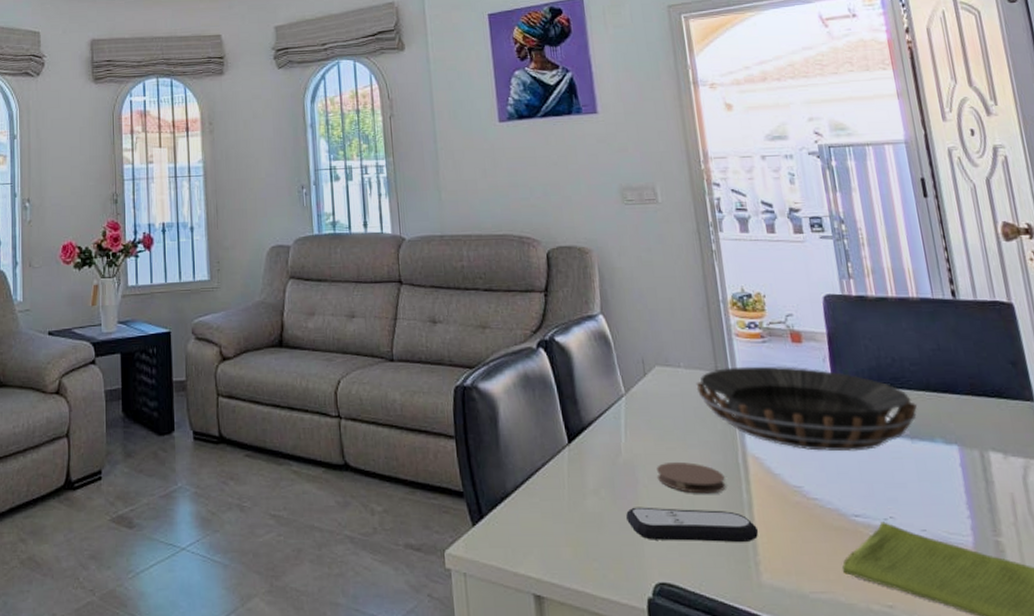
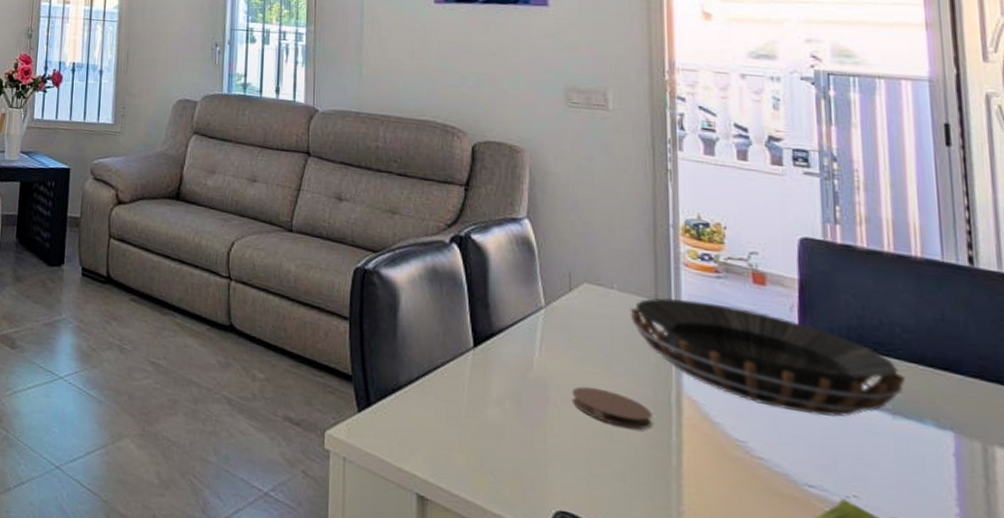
remote control: present [626,507,759,543] -> none [531,426,686,489]

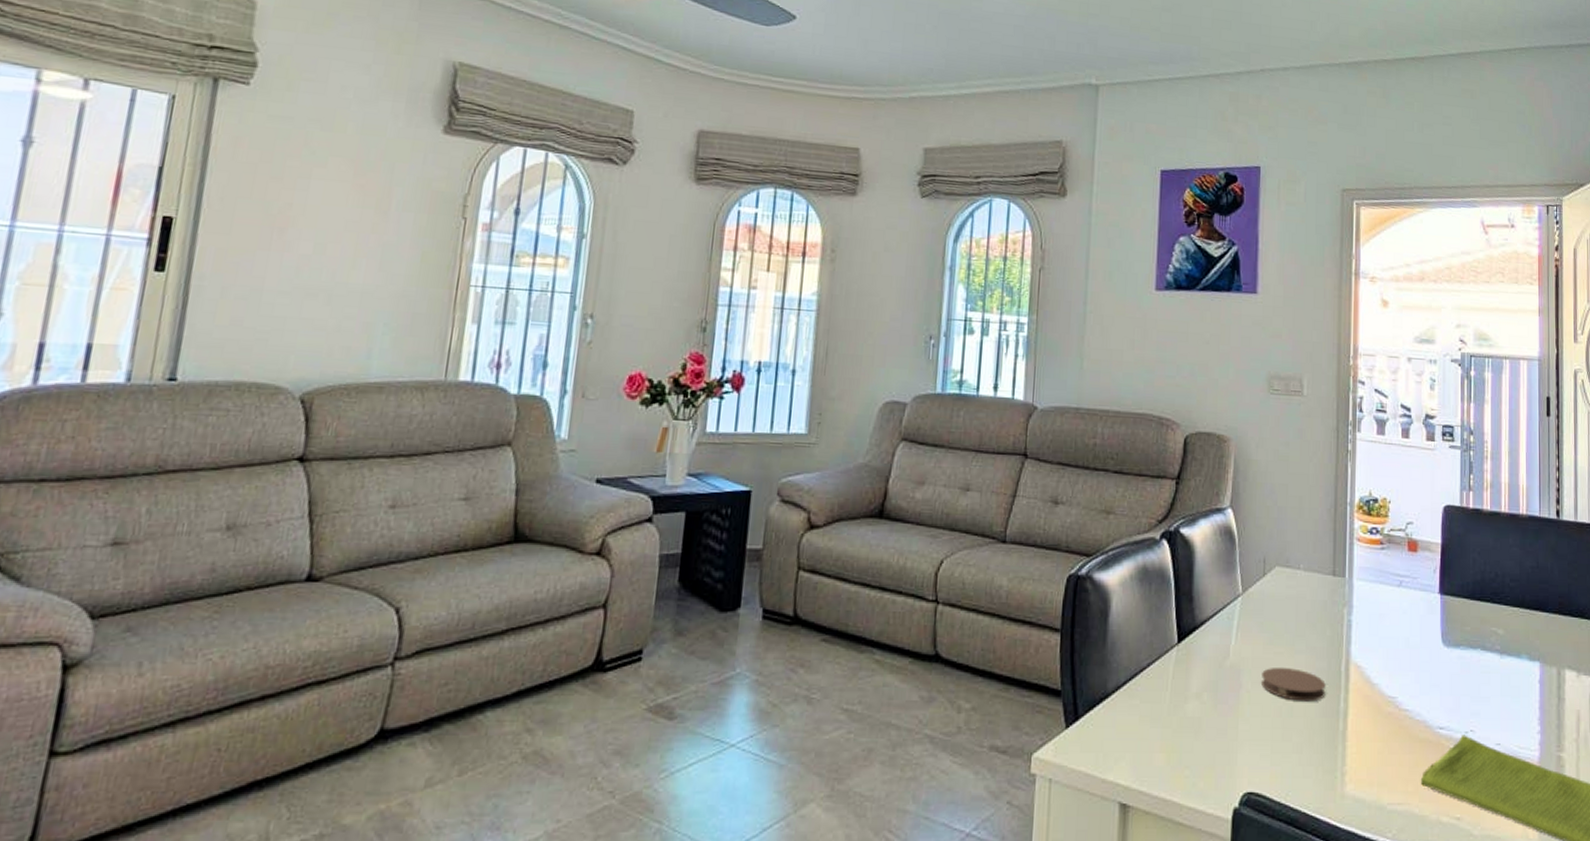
decorative bowl: present [629,297,906,417] -> none [1312,572,1511,664]

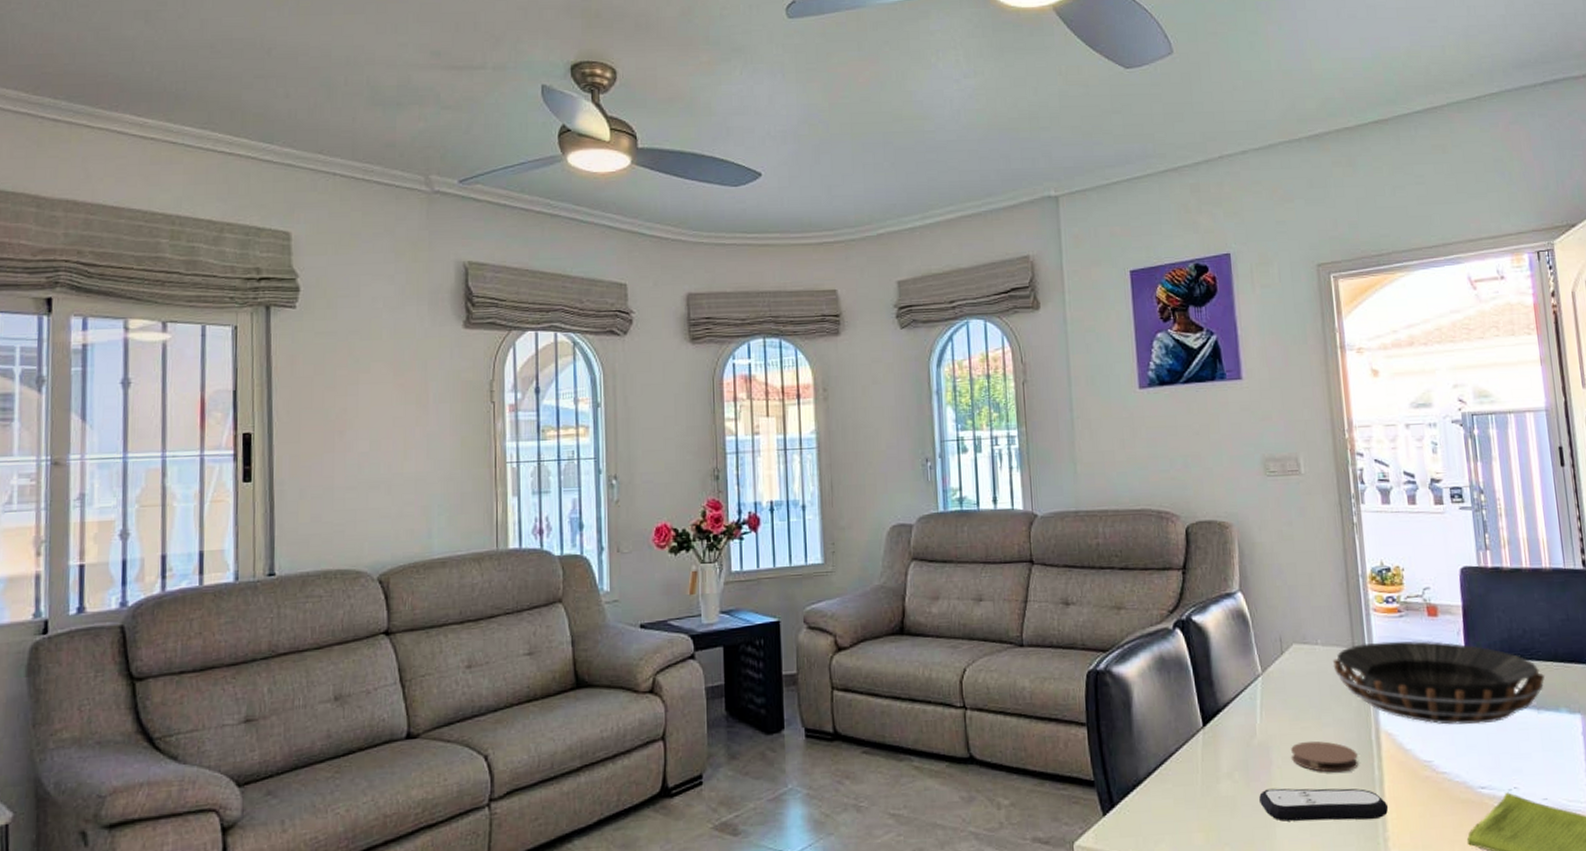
remote control: none [1225,712,1350,753] -> present [1259,788,1389,822]
decorative bowl: none [1312,572,1511,664] -> present [1332,640,1545,725]

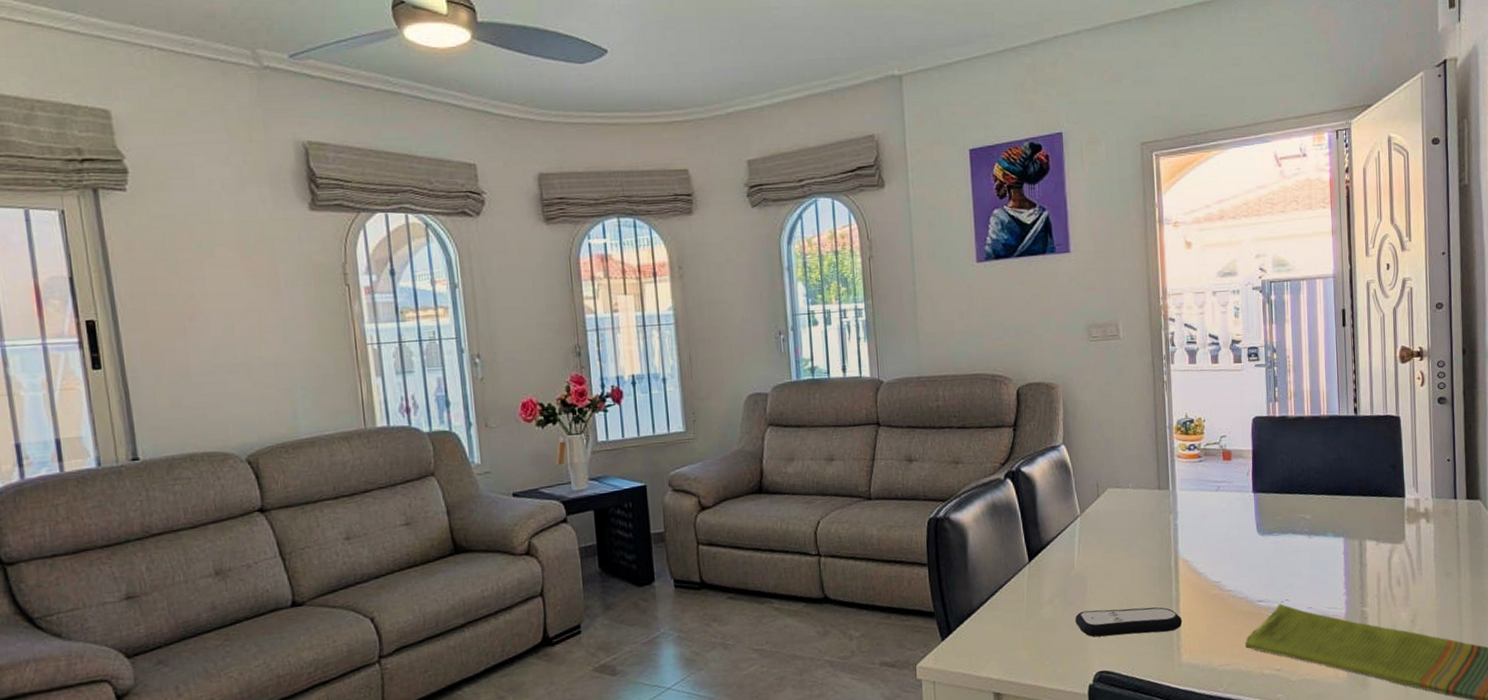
coaster: present [1291,740,1359,773] -> none [1103,569,1159,595]
decorative bowl: present [1332,640,1545,725] -> none [1141,481,1317,551]

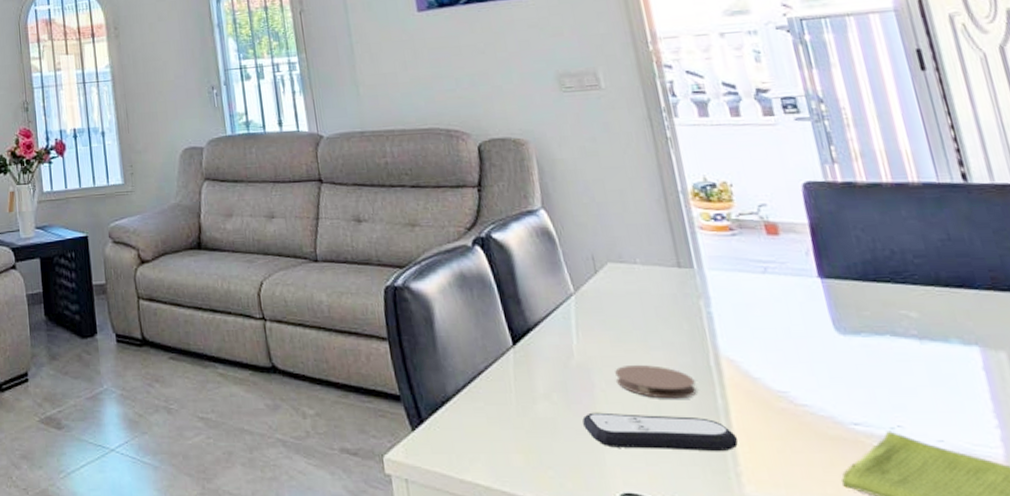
coaster: none [1103,569,1159,595] -> present [615,364,697,399]

